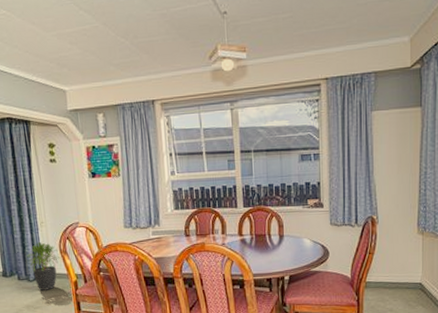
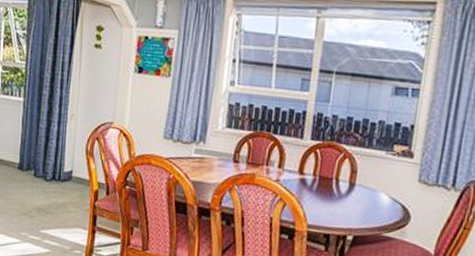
potted plant: present [26,242,62,291] -> none [48,137,86,195]

